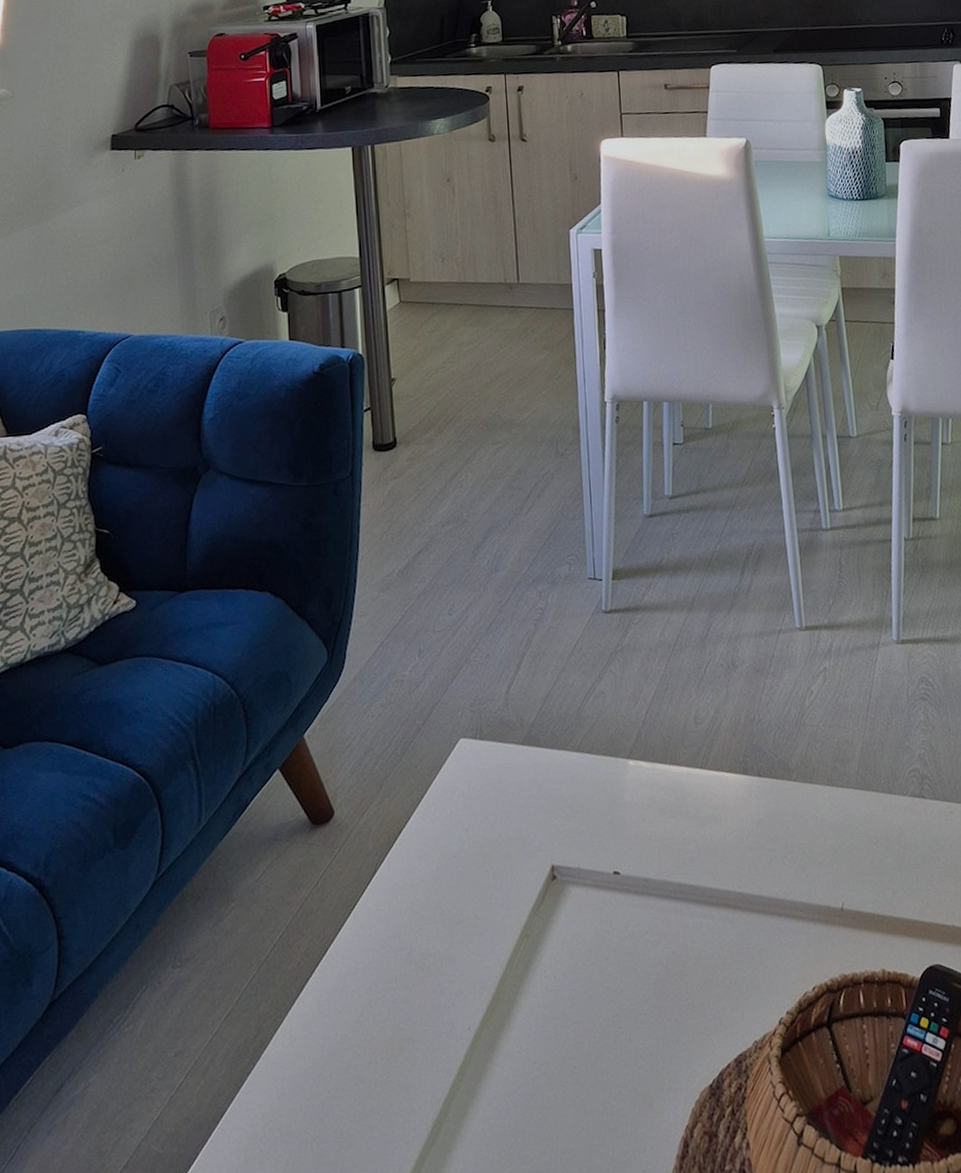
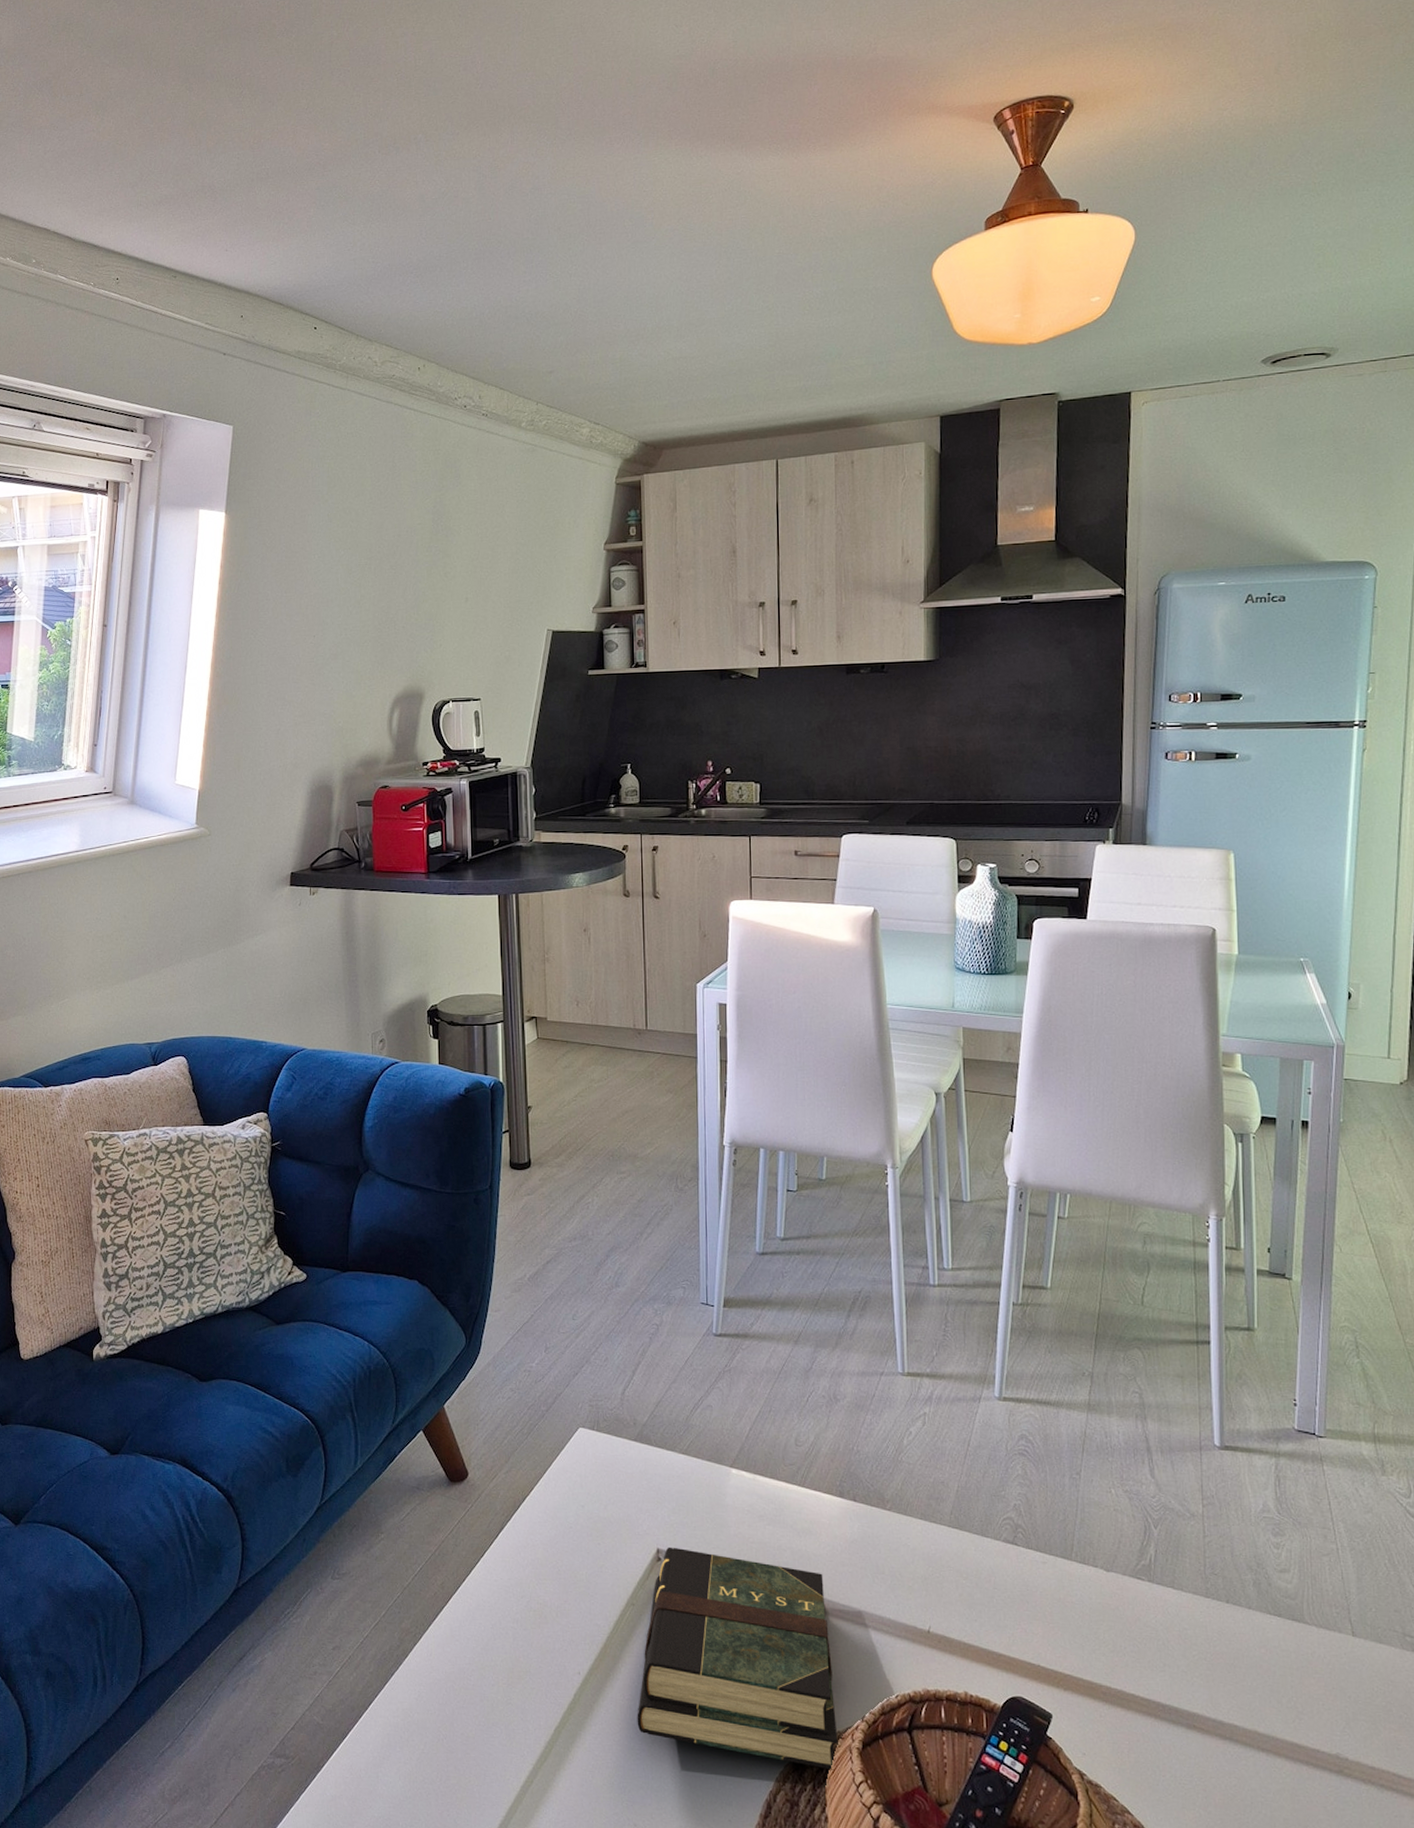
book: none [536,860,756,1088] -> present [637,1547,838,1770]

